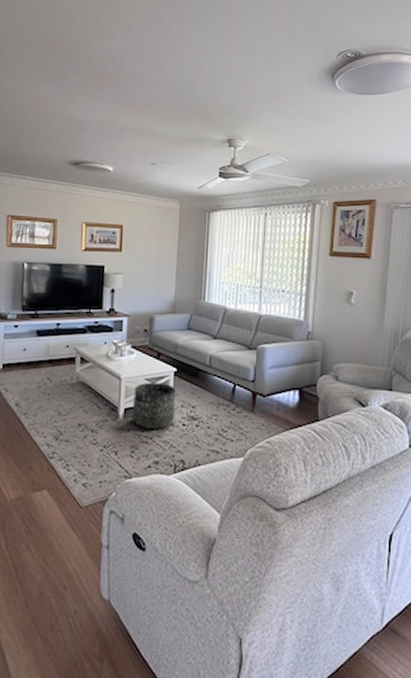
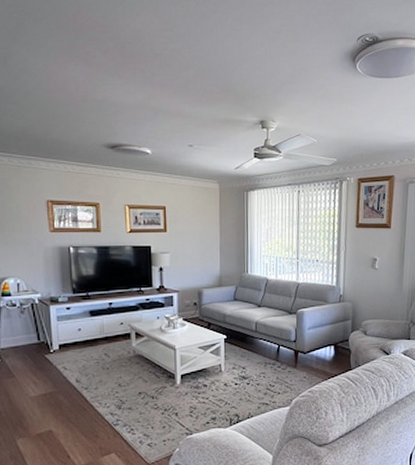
basket: present [132,382,176,429] -> none [188,349,228,391]

